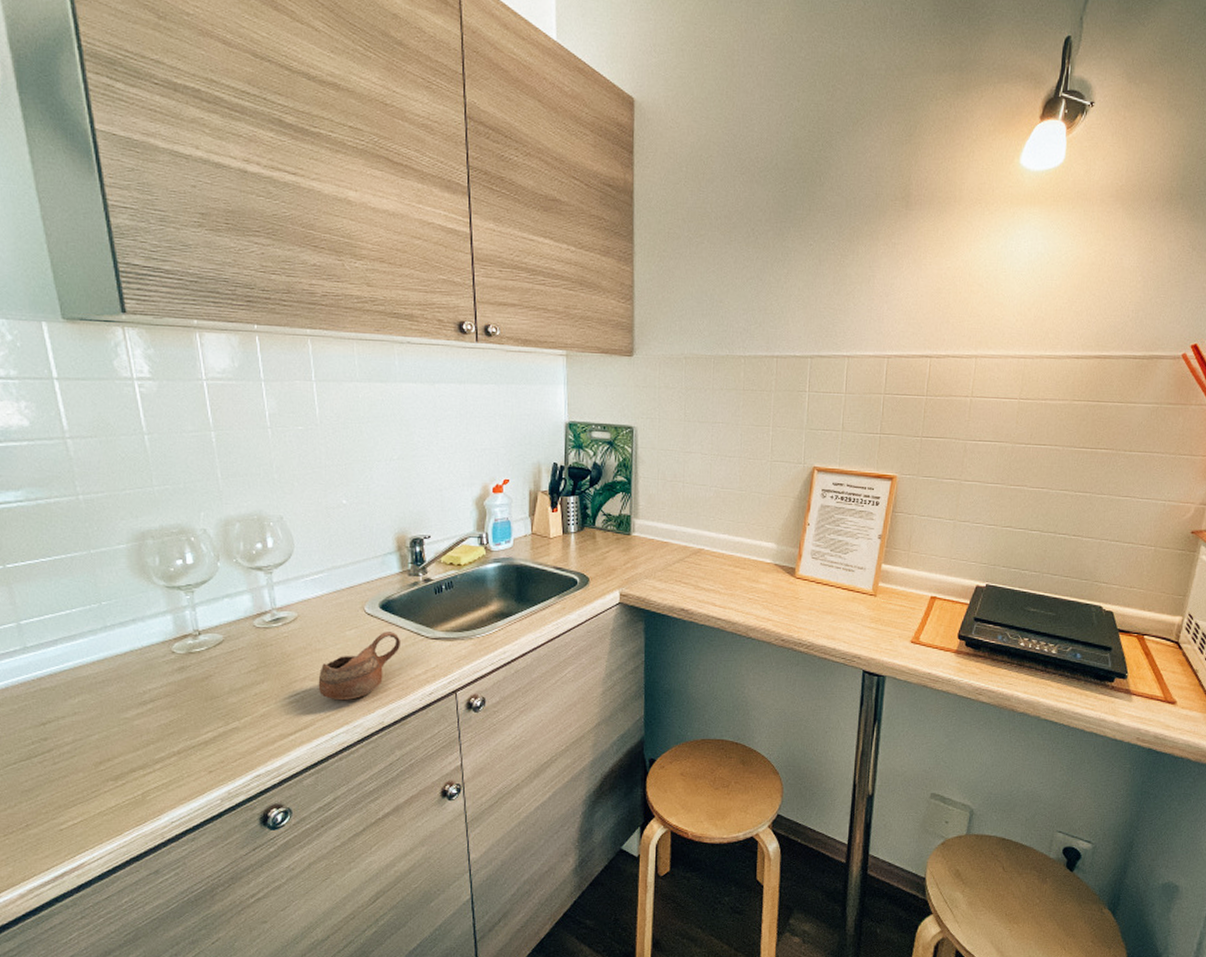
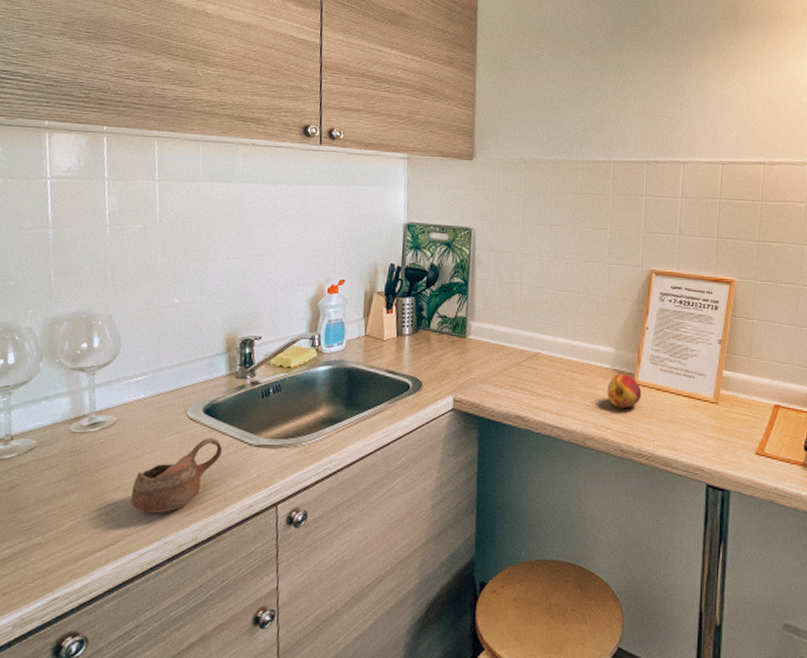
fruit: none [768,568,803,601] -> present [607,373,642,408]

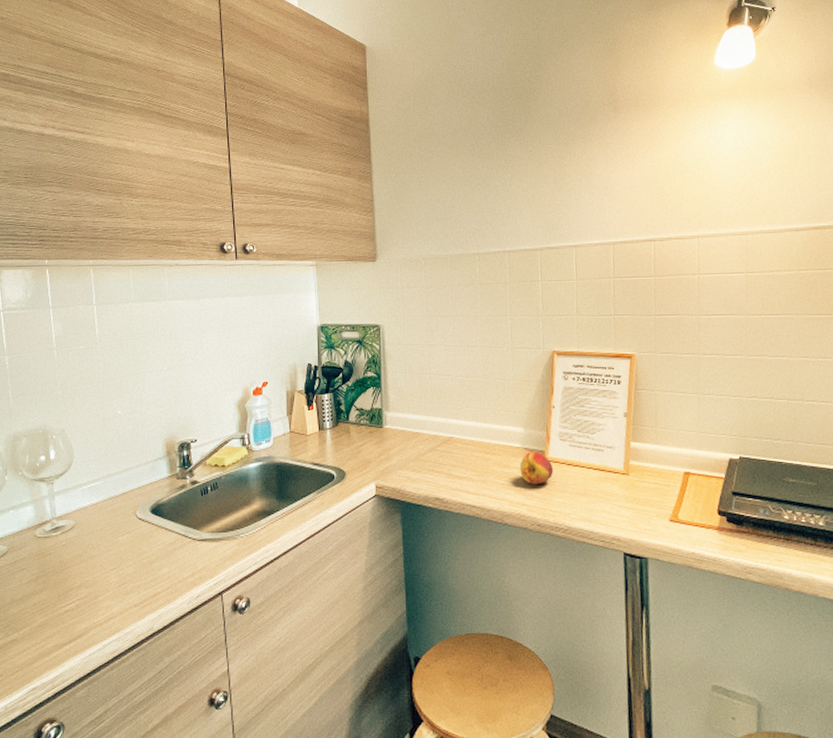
cup: present [130,438,223,514] -> none [92,535,170,607]

